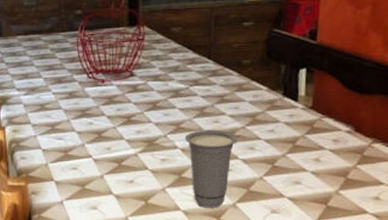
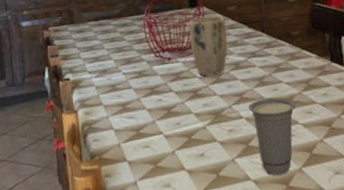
plant pot: none [126,36,168,102] -> present [189,15,228,76]

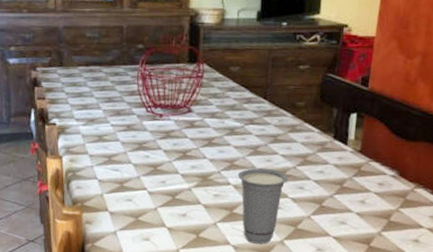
plant pot: present [189,15,228,76] -> none [184,74,226,139]

